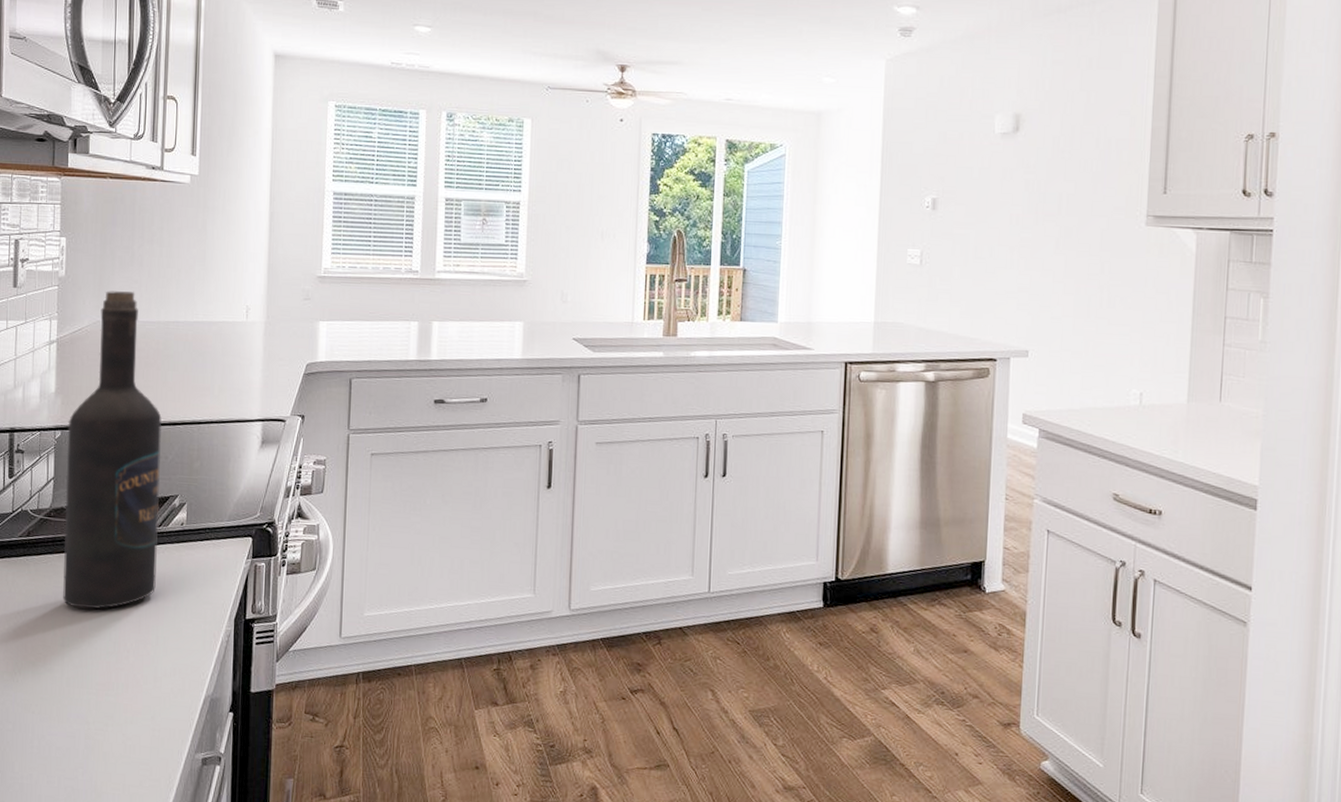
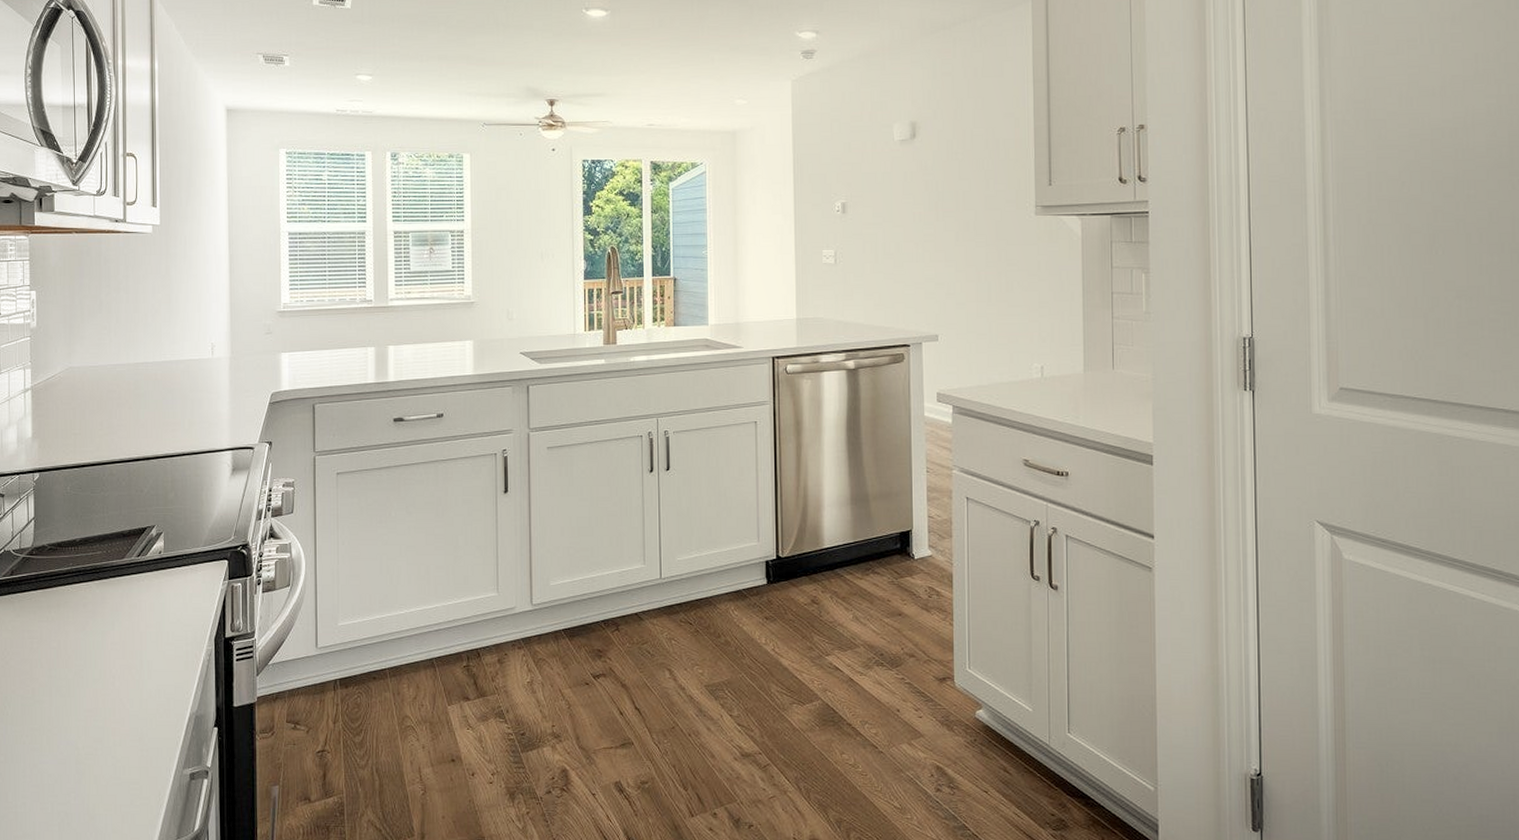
wine bottle: present [63,291,162,609] -> none [45,338,137,640]

